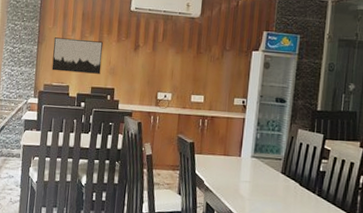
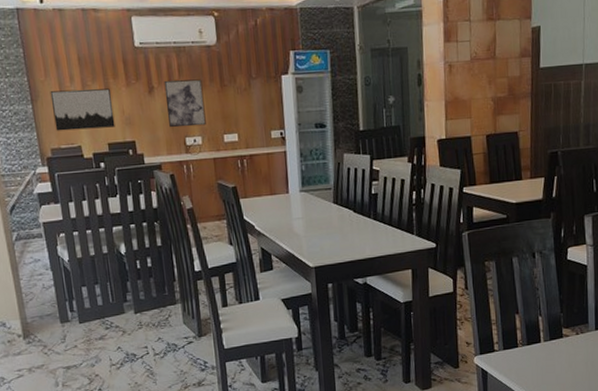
wall art: none [146,41,182,85] -> present [164,79,206,128]

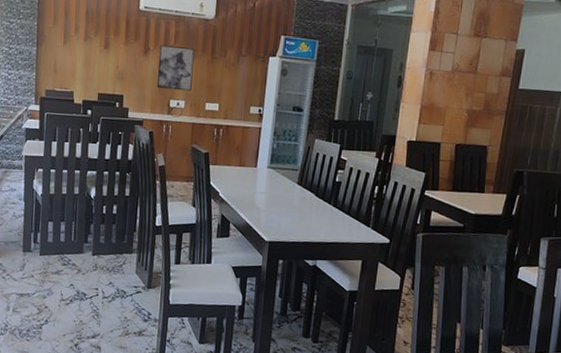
wall art: present [50,88,115,131] -> none [53,38,110,79]

